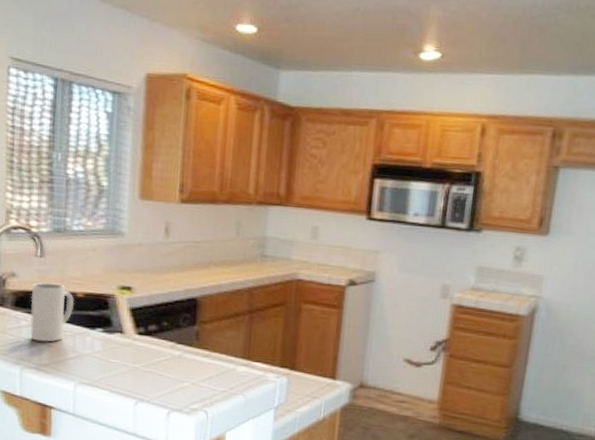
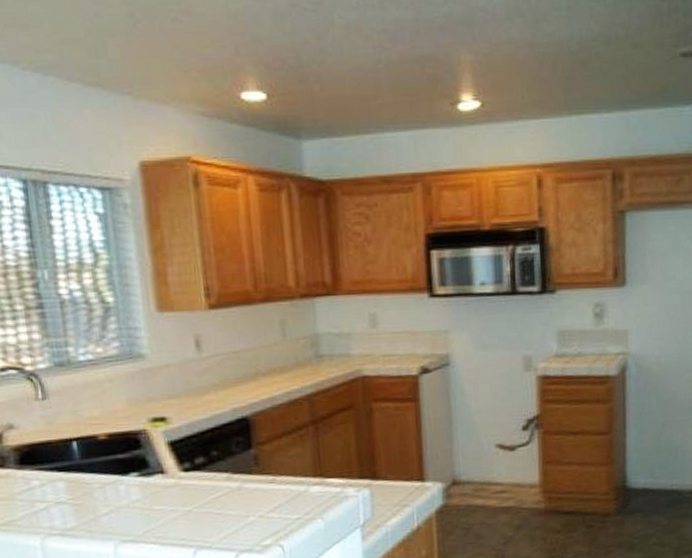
mug: present [30,283,75,342] -> none [38,428,97,502]

